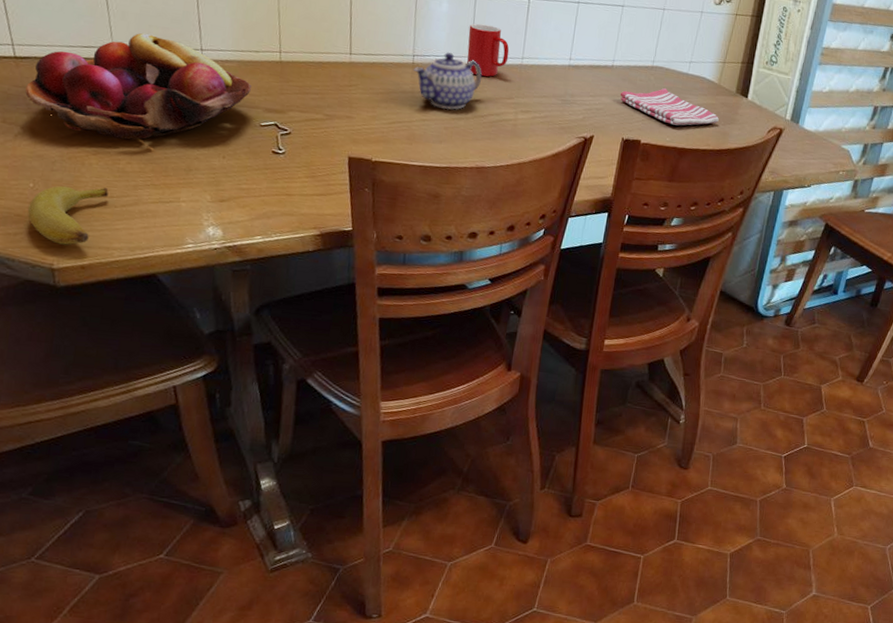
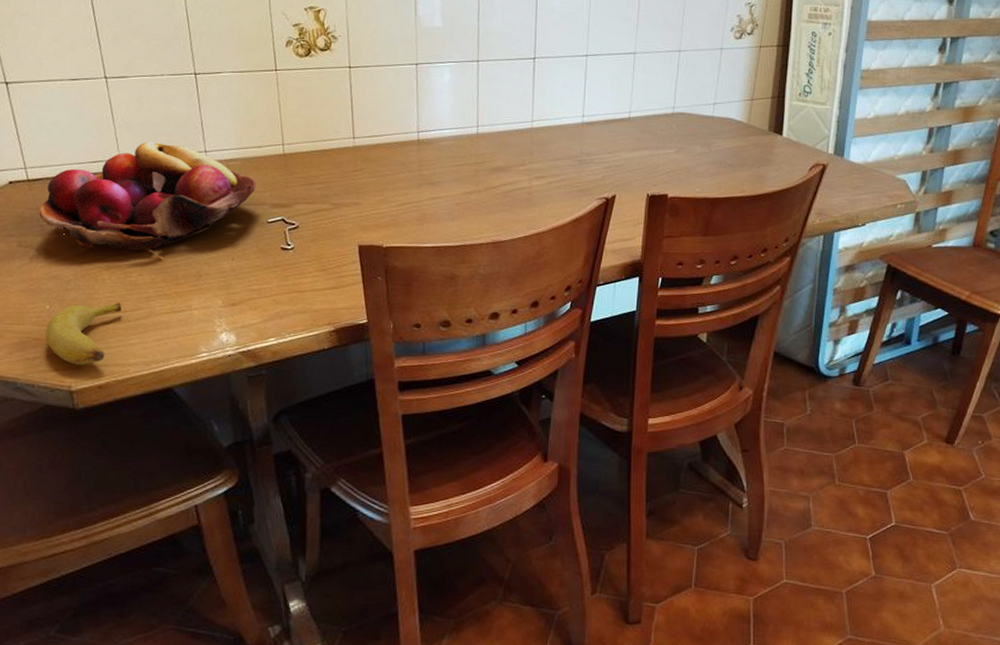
teapot: present [413,51,482,110] -> none [418,123,491,184]
cup: present [467,23,510,77] -> none [473,90,518,146]
dish towel: present [620,87,719,126] -> none [640,134,752,174]

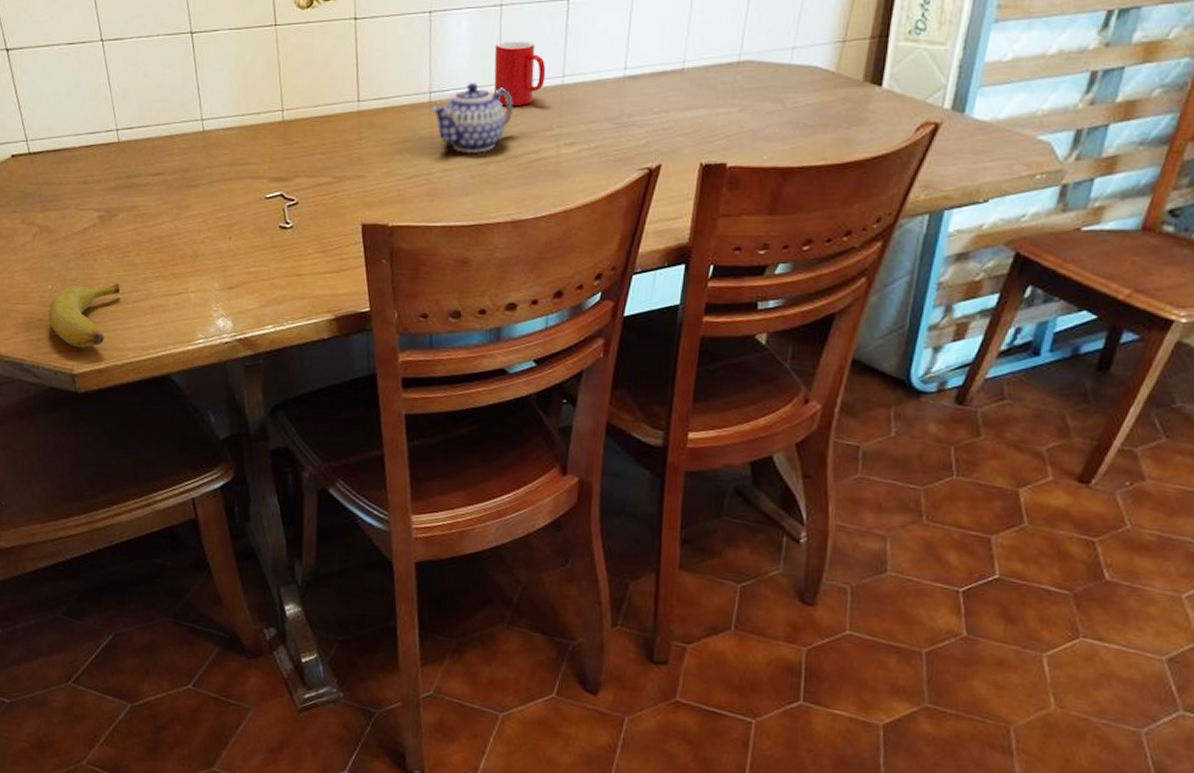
fruit basket: present [39,141,256,251] -> none [40,109,254,229]
teapot: none [418,123,491,184] -> present [430,81,514,153]
cup: none [473,90,518,146] -> present [494,41,546,107]

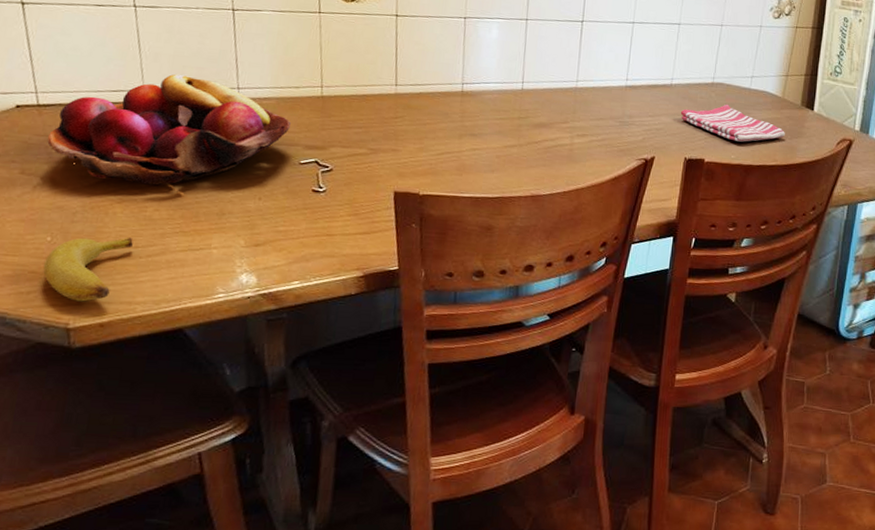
fruit basket: none [40,109,254,229] -> present [47,73,291,185]
teapot: present [430,81,514,153] -> none [462,78,535,138]
cup: present [494,41,546,107] -> none [518,48,563,102]
dish towel: none [694,88,839,137] -> present [680,104,785,142]

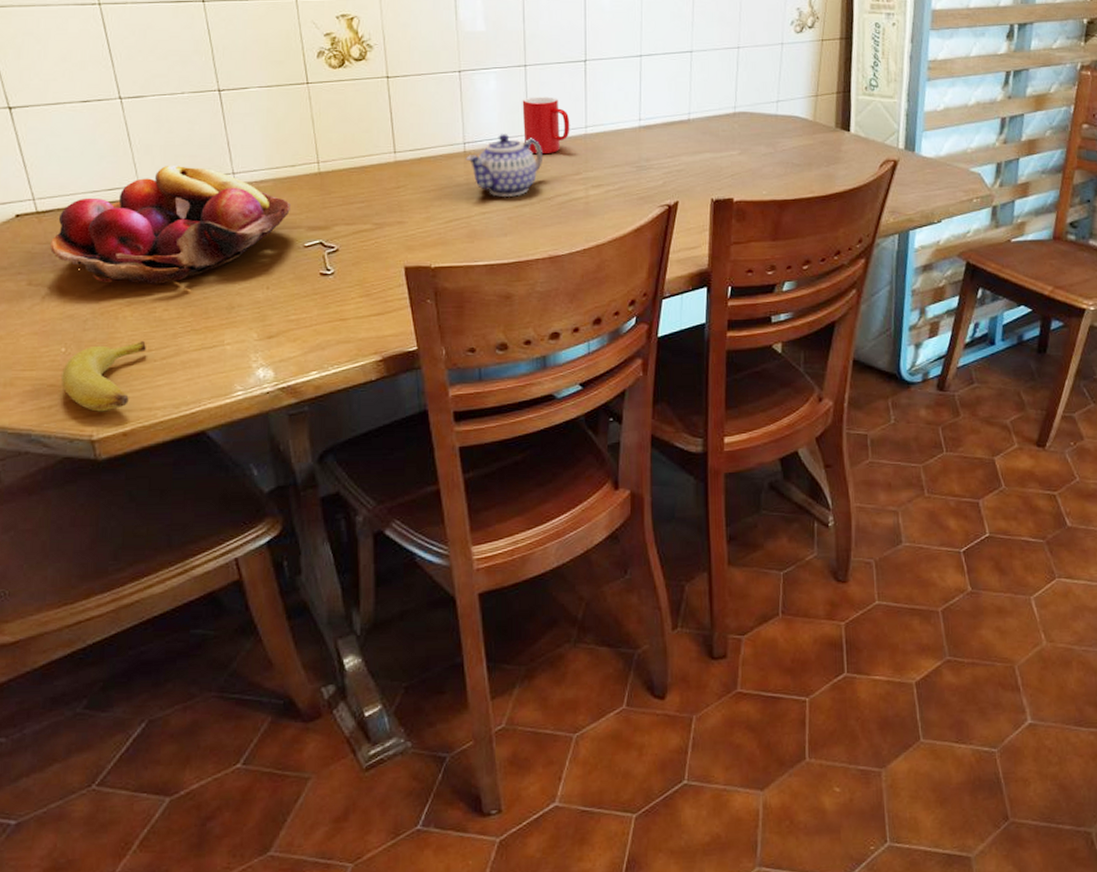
teapot: none [462,78,535,138] -> present [465,133,544,197]
cup: none [518,48,563,102] -> present [522,97,570,155]
dish towel: present [680,104,785,142] -> none [701,134,820,175]

